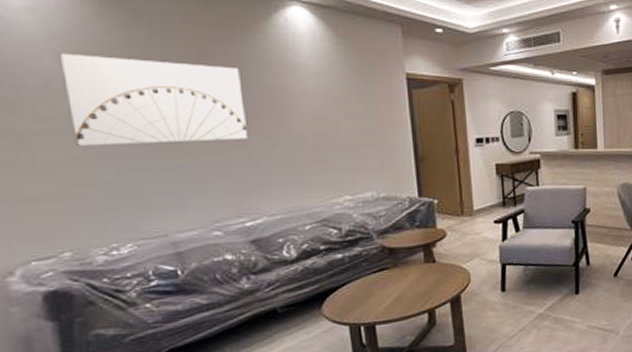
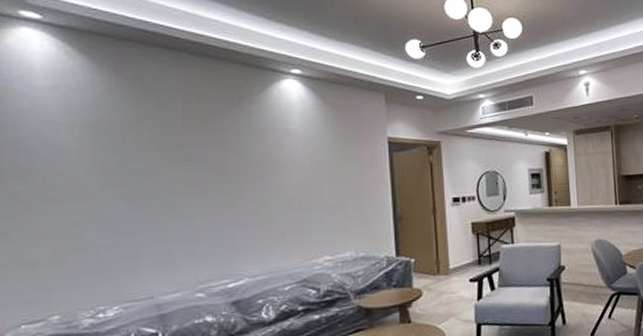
wall art: present [59,53,247,146] -> none [73,126,236,211]

